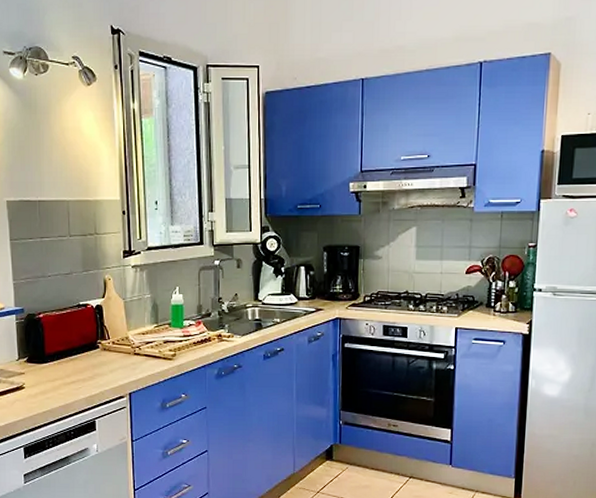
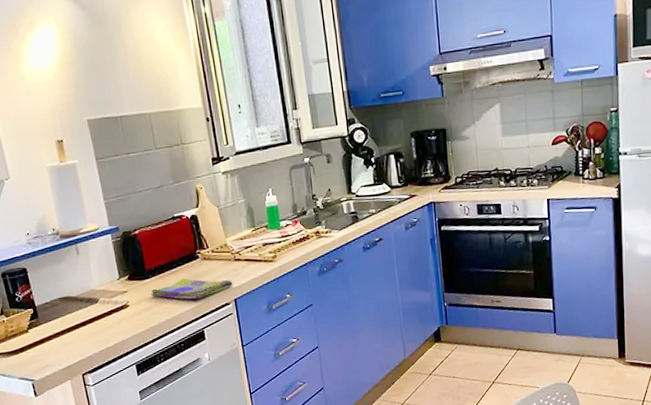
dish towel: none [48,365,130,389] -> present [151,277,233,300]

